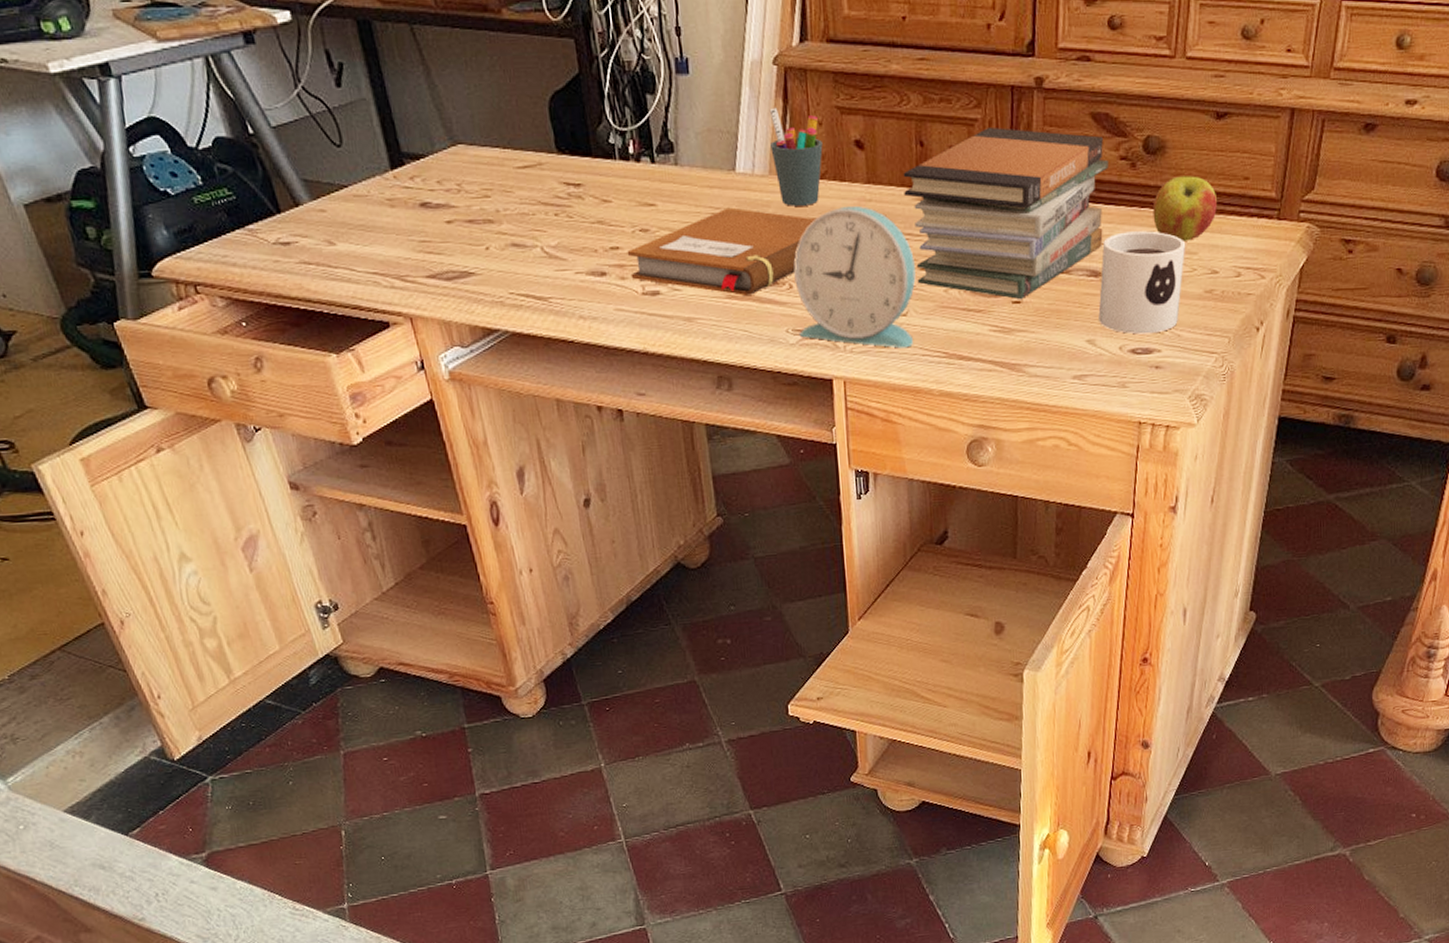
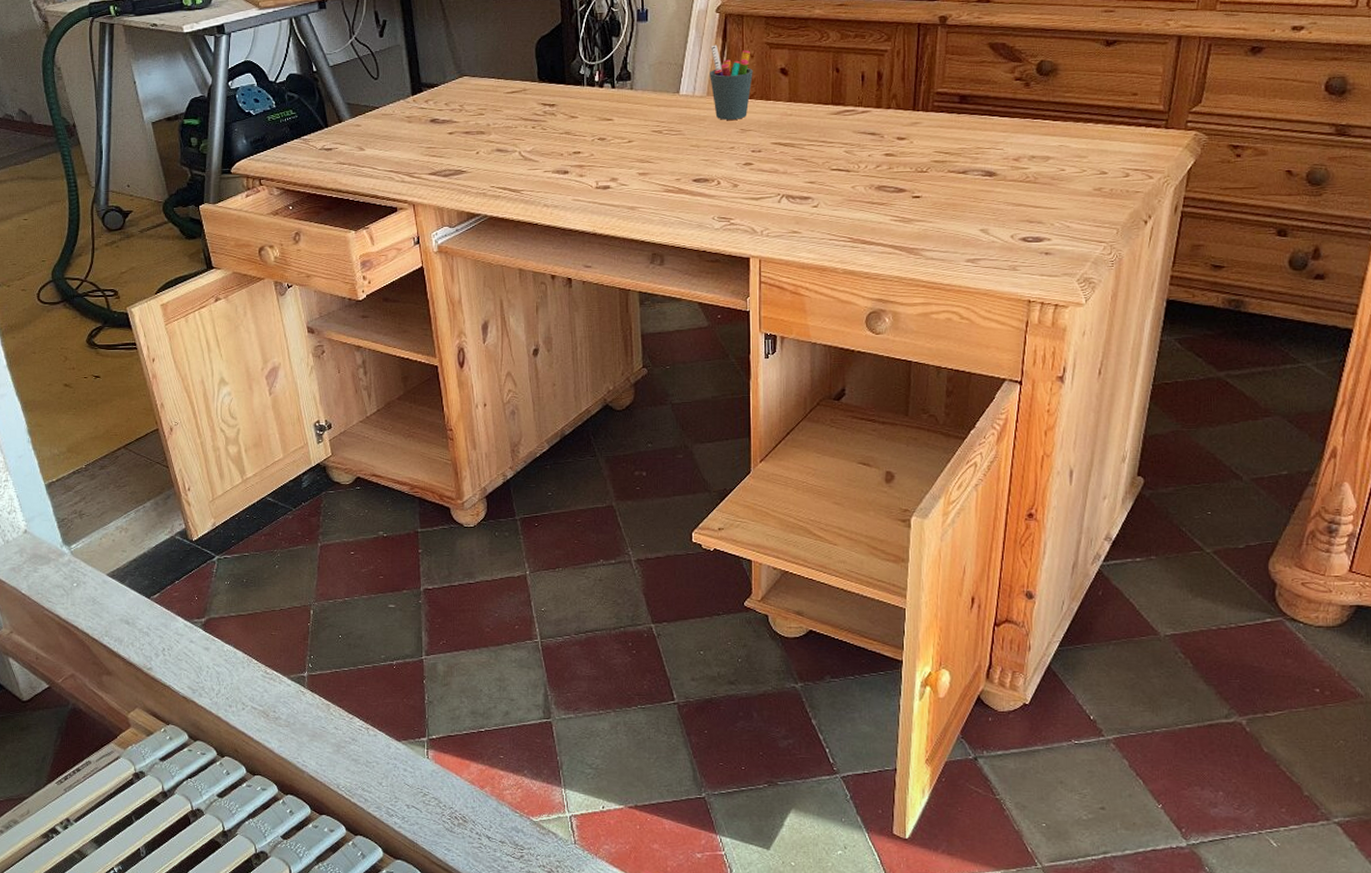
notebook: present [627,207,815,296] -> none [586,121,743,190]
alarm clock: present [793,206,916,348] -> none [722,120,827,234]
book stack: present [903,126,1108,300] -> none [820,56,1004,195]
mug: present [1098,231,1186,334] -> none [992,138,1076,225]
apple: present [1152,176,1217,241] -> none [1045,93,1106,147]

